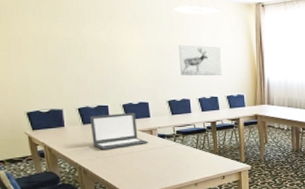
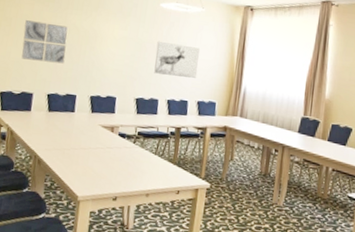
wall art: none [36,38,88,77] -> present [21,20,68,64]
laptop: present [89,112,148,150] -> none [53,103,108,142]

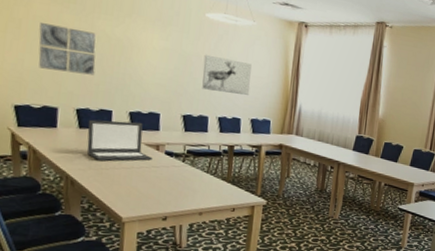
laptop: none [53,103,108,142] -> present [87,119,153,161]

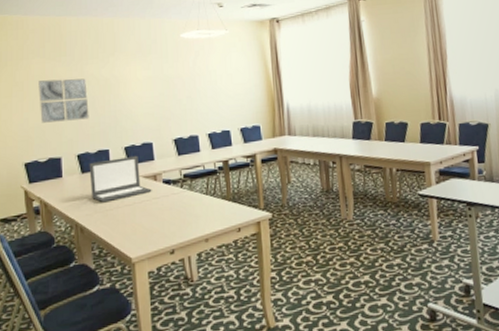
wall art: present [202,54,252,95] -> none [185,72,235,109]

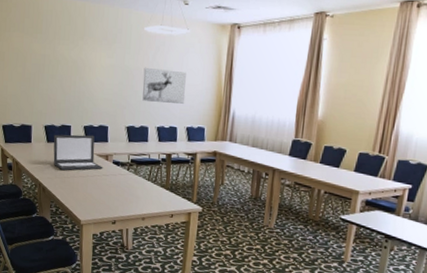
wall art: present [39,78,89,123] -> none [17,54,58,95]
wall art: none [185,72,235,109] -> present [142,67,186,104]

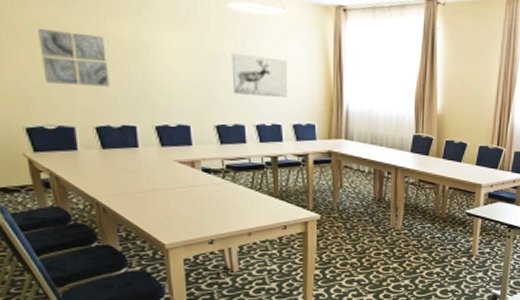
wall art: none [17,54,58,95] -> present [38,29,110,87]
laptop: present [53,134,103,171] -> none [111,137,189,184]

